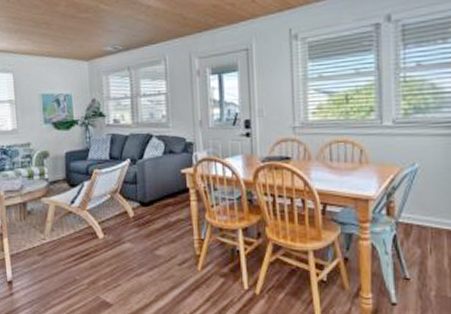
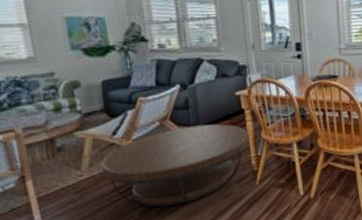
coffee table: none [59,201,192,280] -> present [100,124,248,207]

